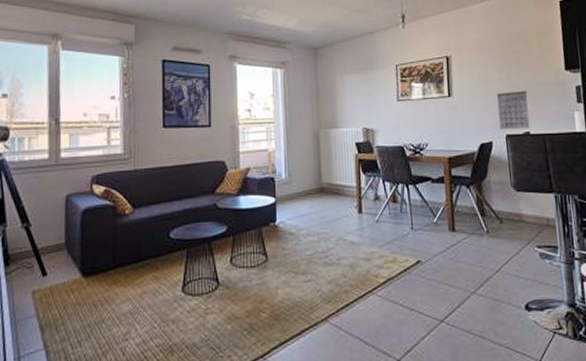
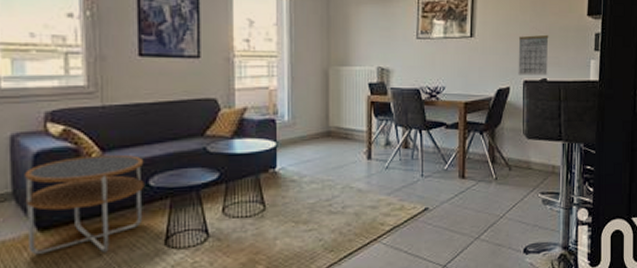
side table: none [74,210,166,298] -> present [25,154,144,255]

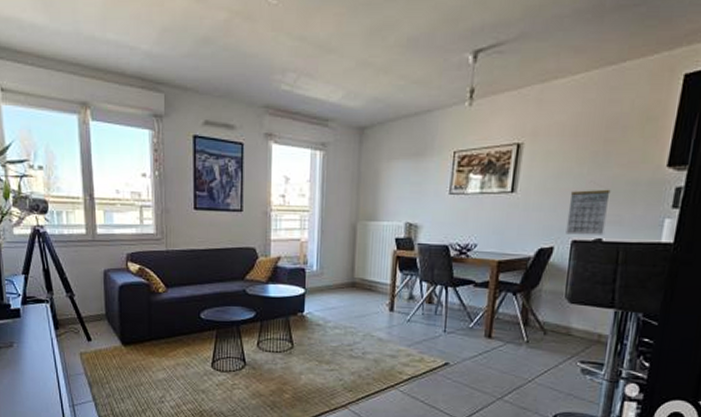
side table: present [25,154,144,255] -> none [113,290,197,367]

